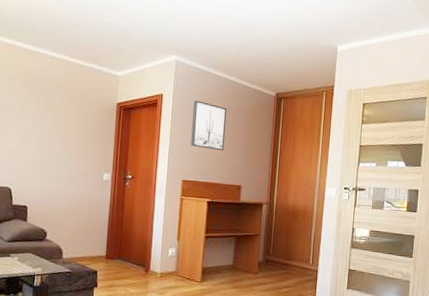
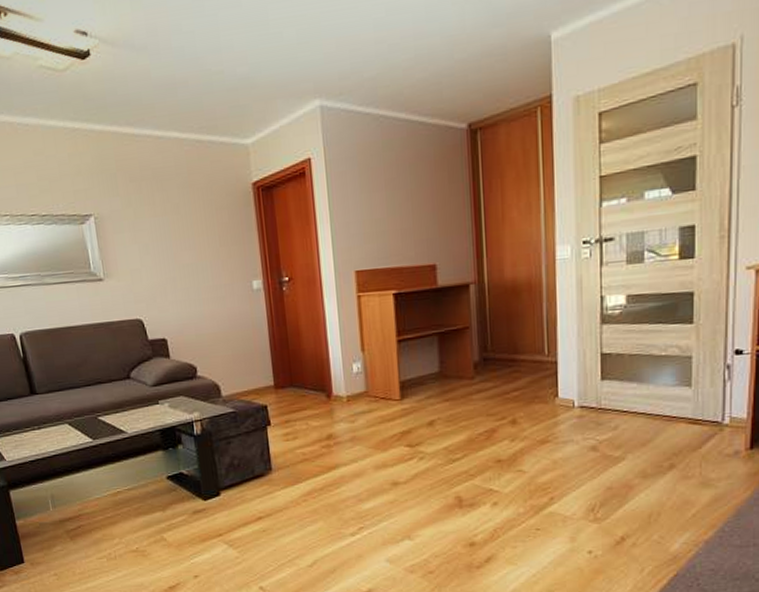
wall art: present [191,100,227,151] -> none [354,157,406,223]

